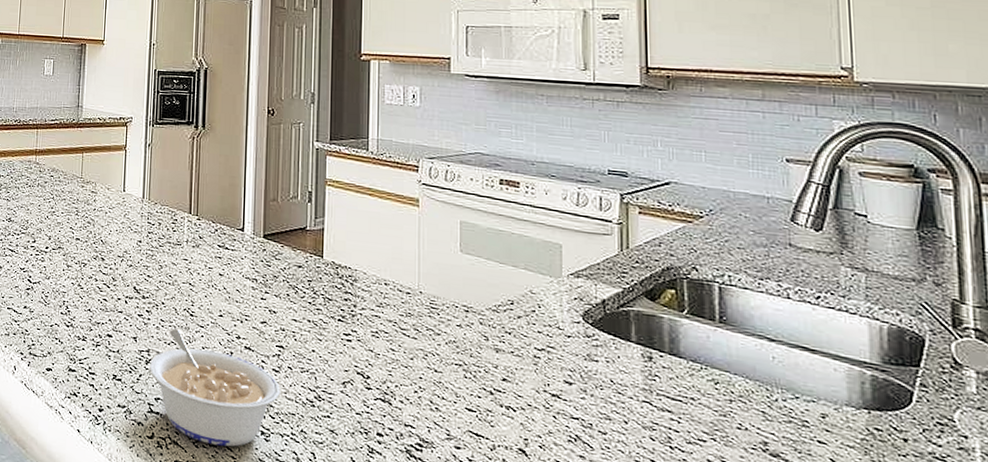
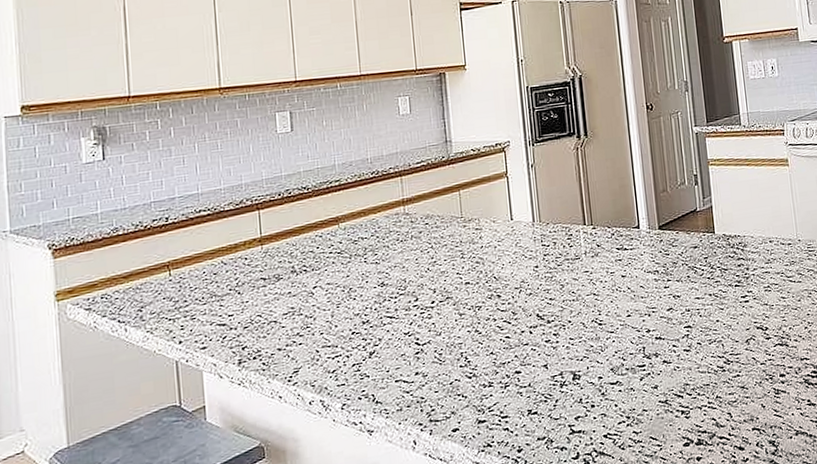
legume: present [148,328,280,447] -> none [564,342,694,443]

